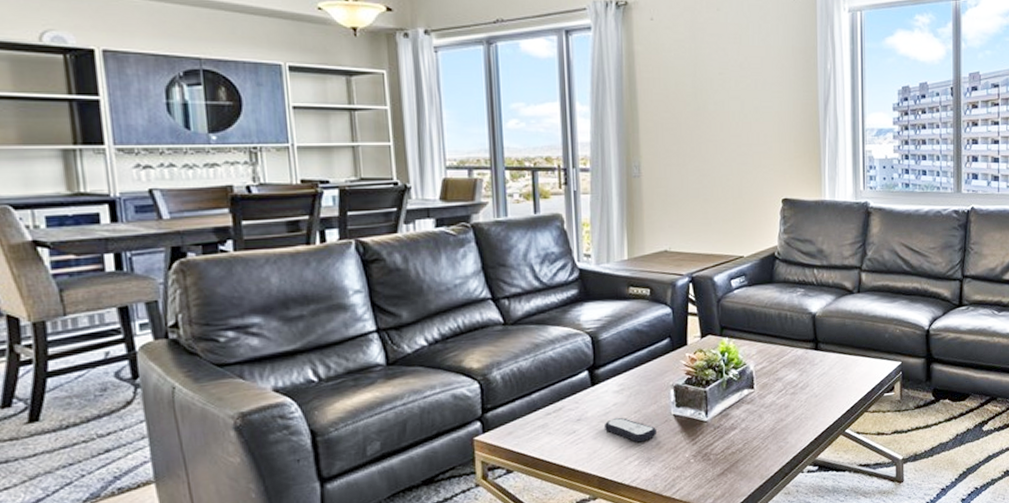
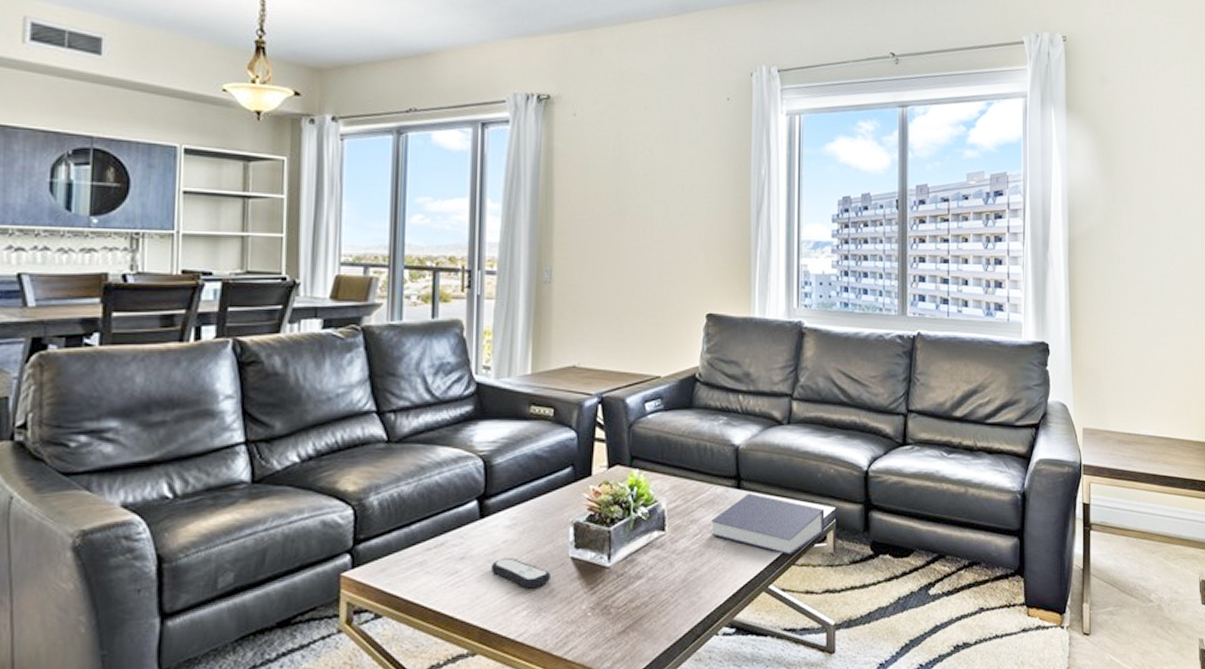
book: none [794,353,892,404] -> present [711,493,825,555]

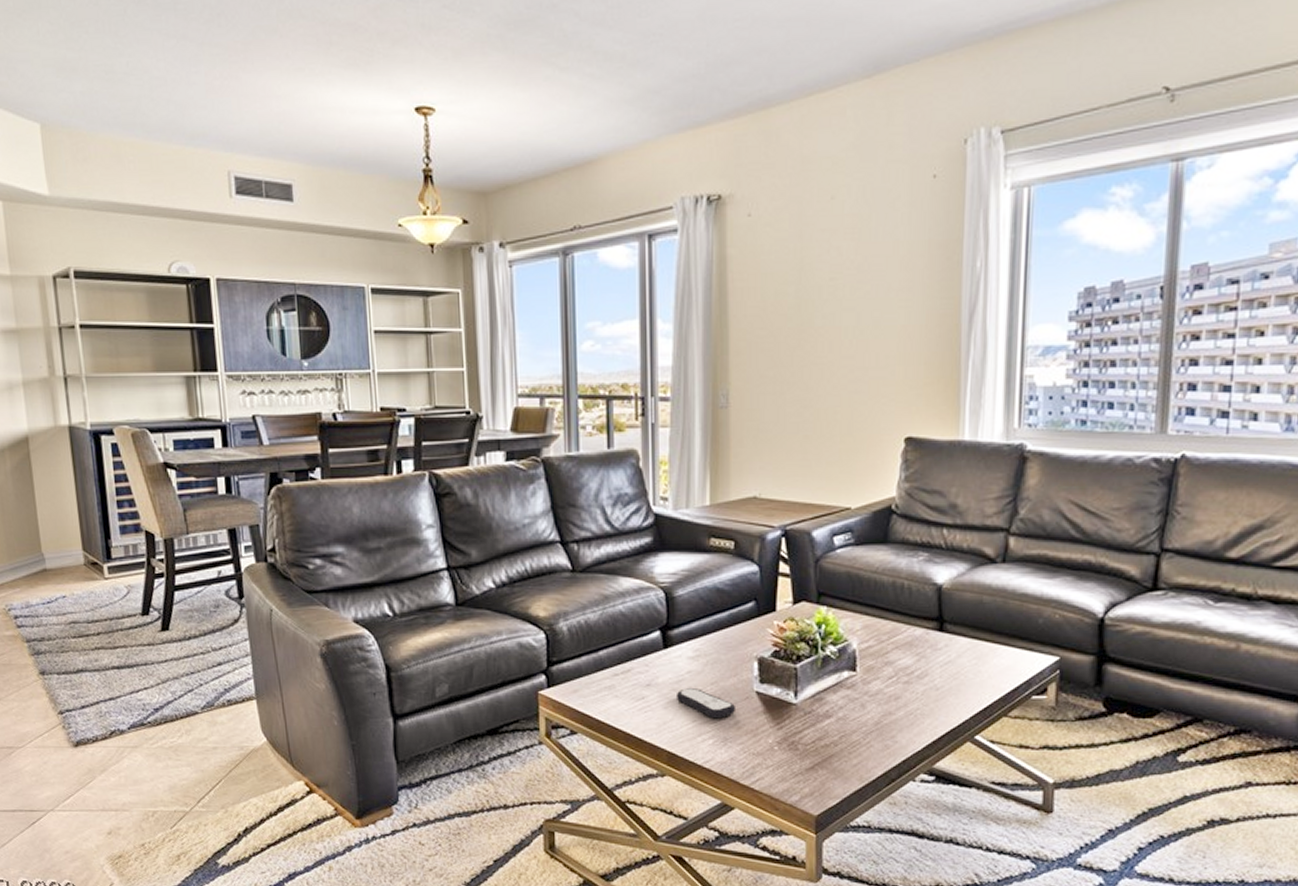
book: present [711,493,825,555] -> none [908,637,1046,705]

